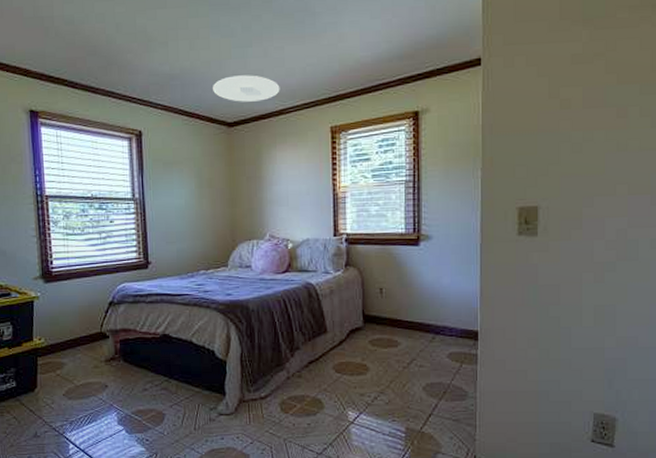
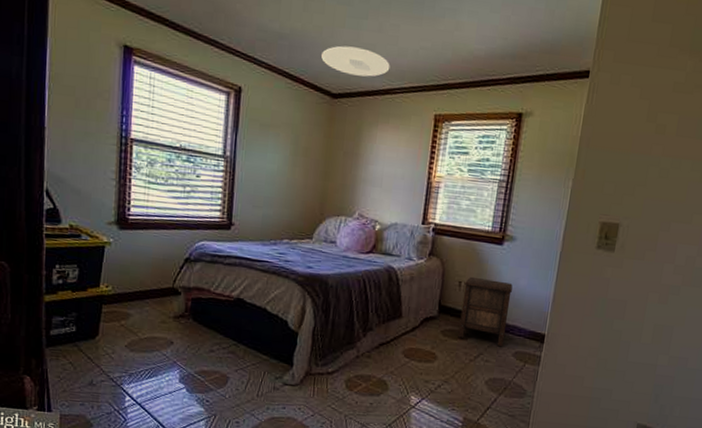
nightstand: none [385,281,437,349] -> present [458,276,513,346]

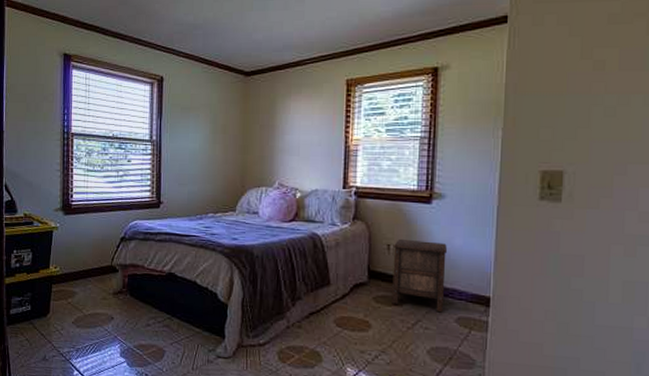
ceiling light: present [321,45,390,77] -> none [233,26,299,53]

